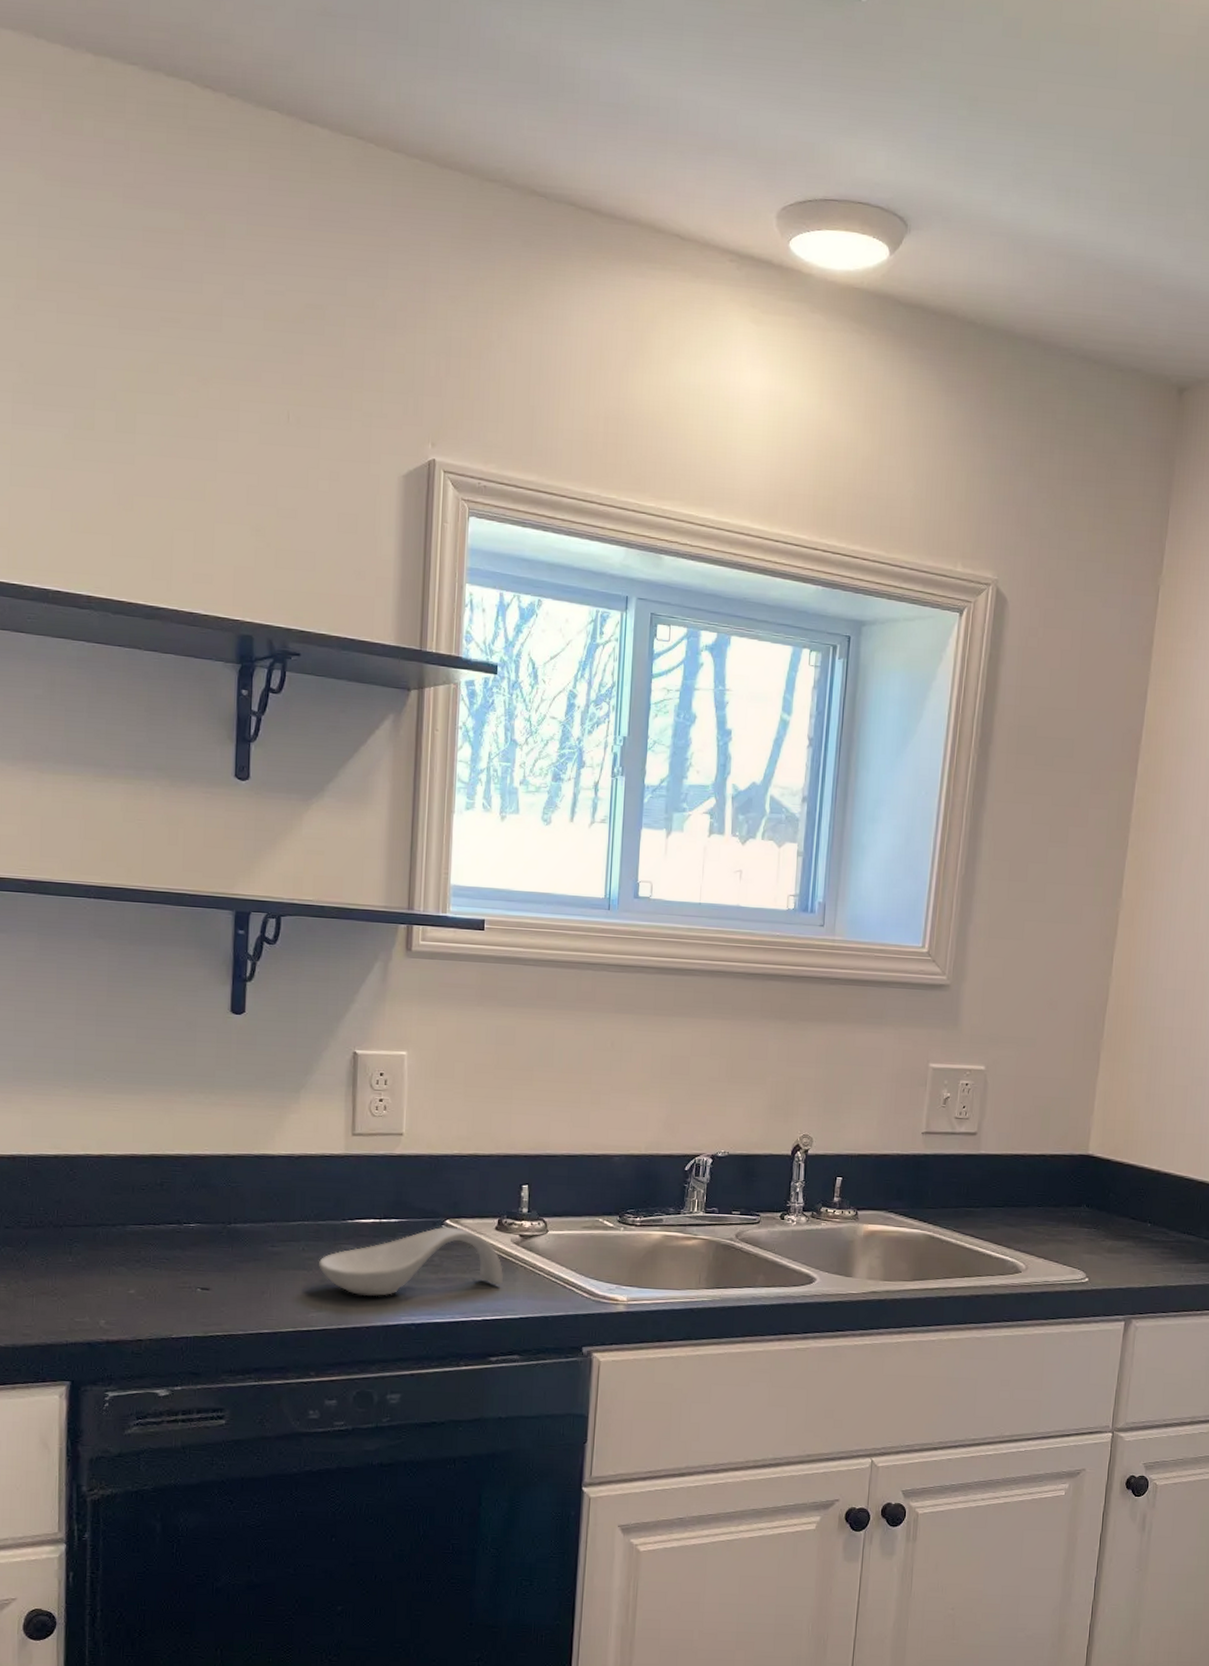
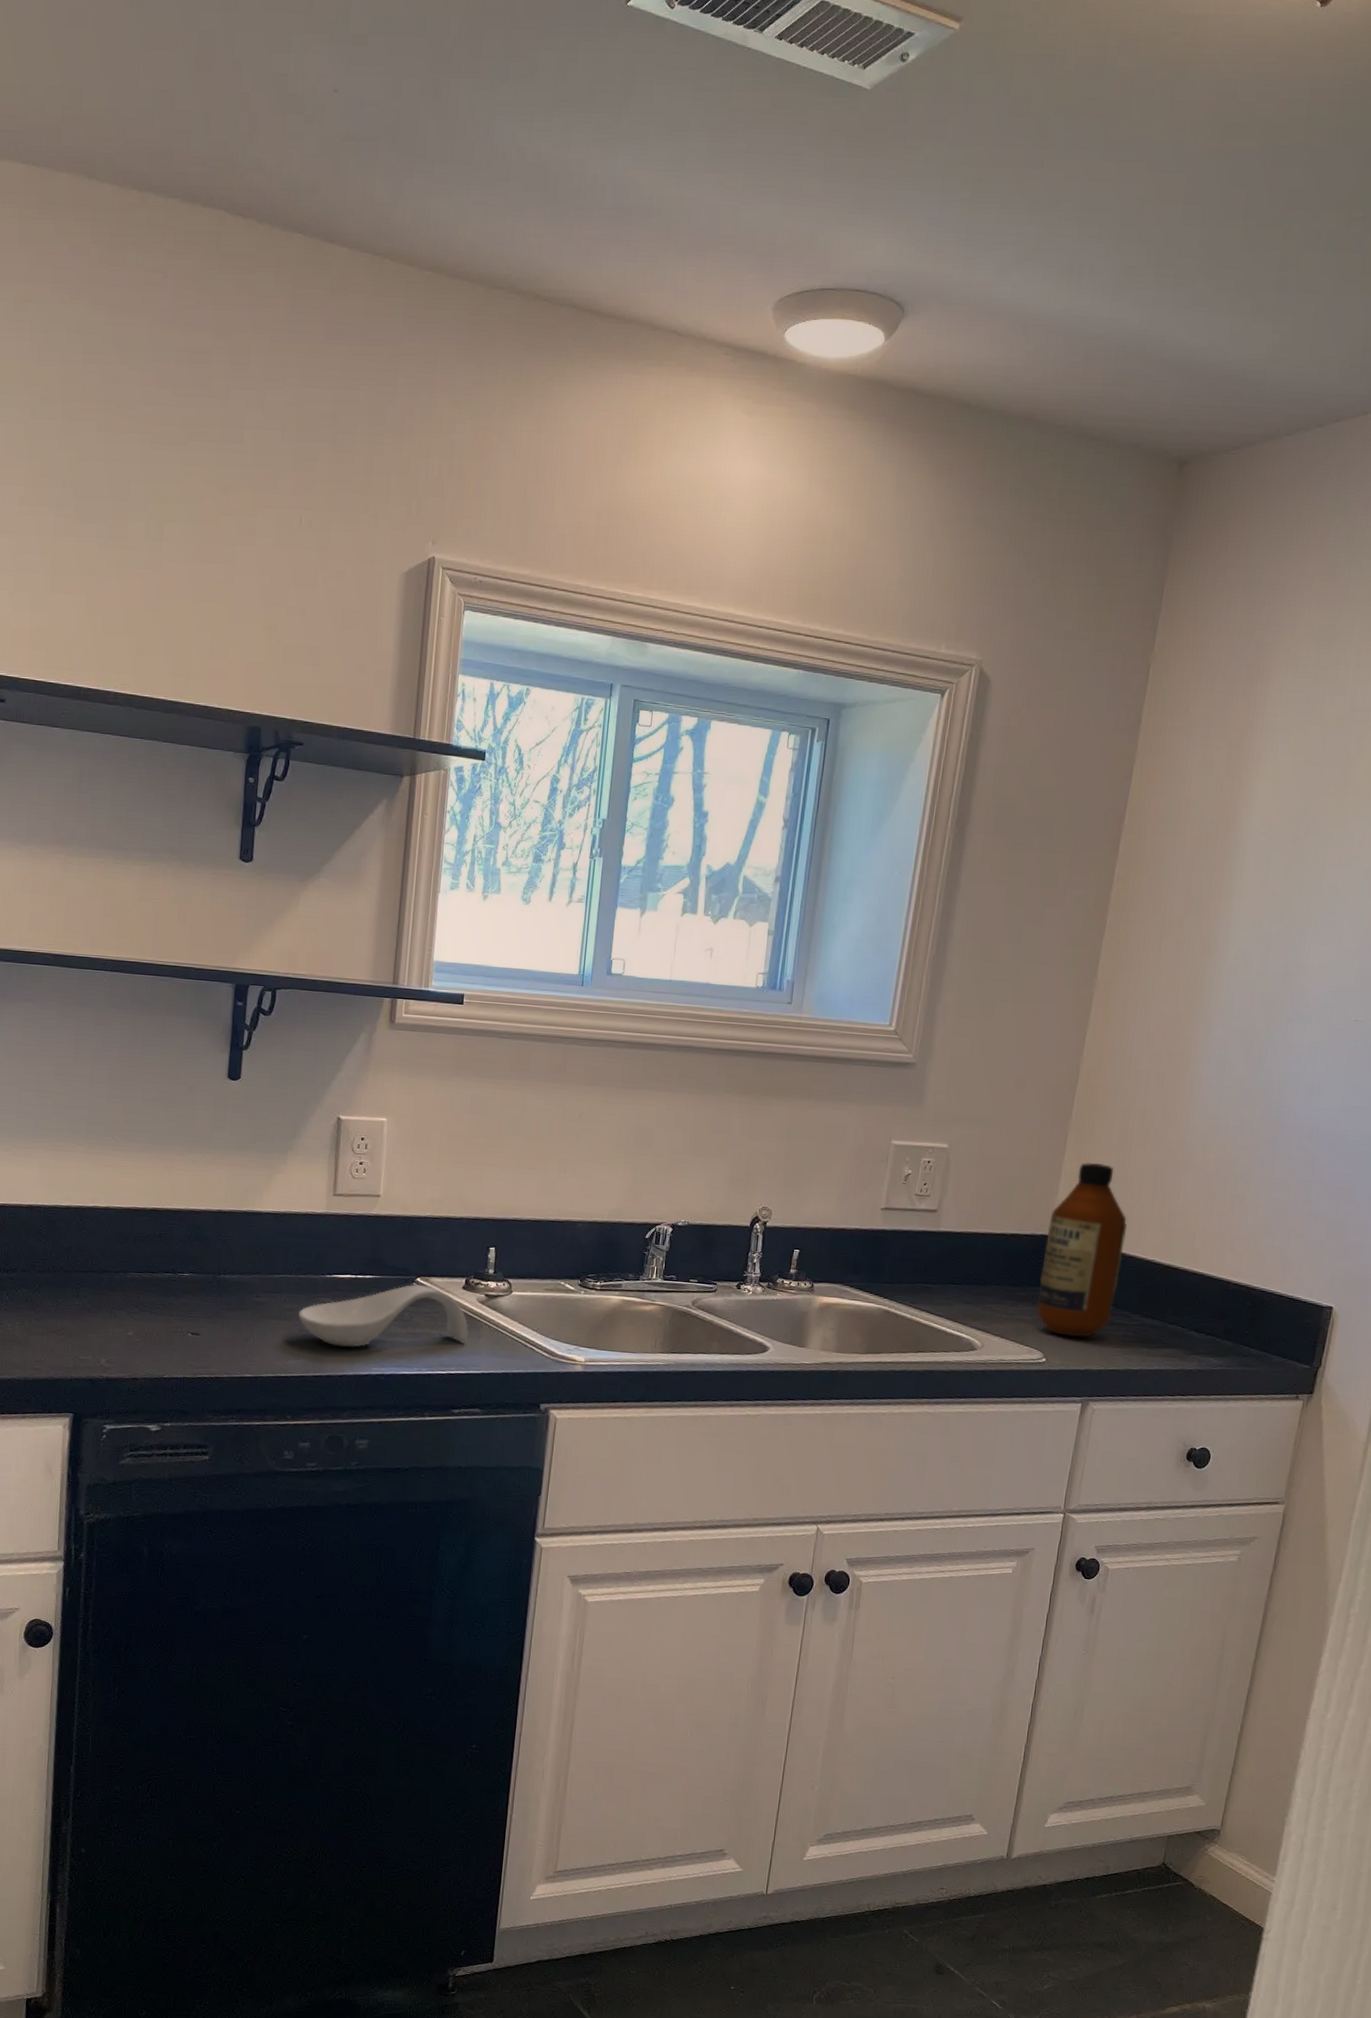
bottle: none [1078,1081,1161,1256] -> present [1037,1163,1128,1338]

